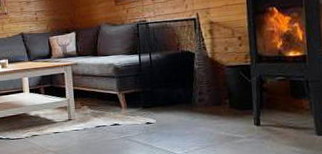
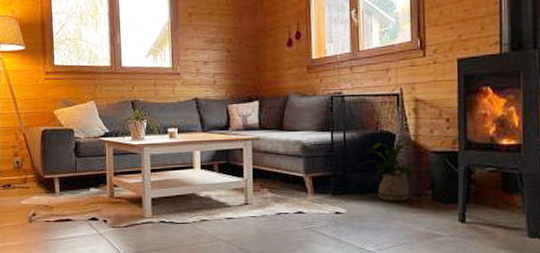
house plant: none [163,52,225,111] -> present [357,135,427,201]

